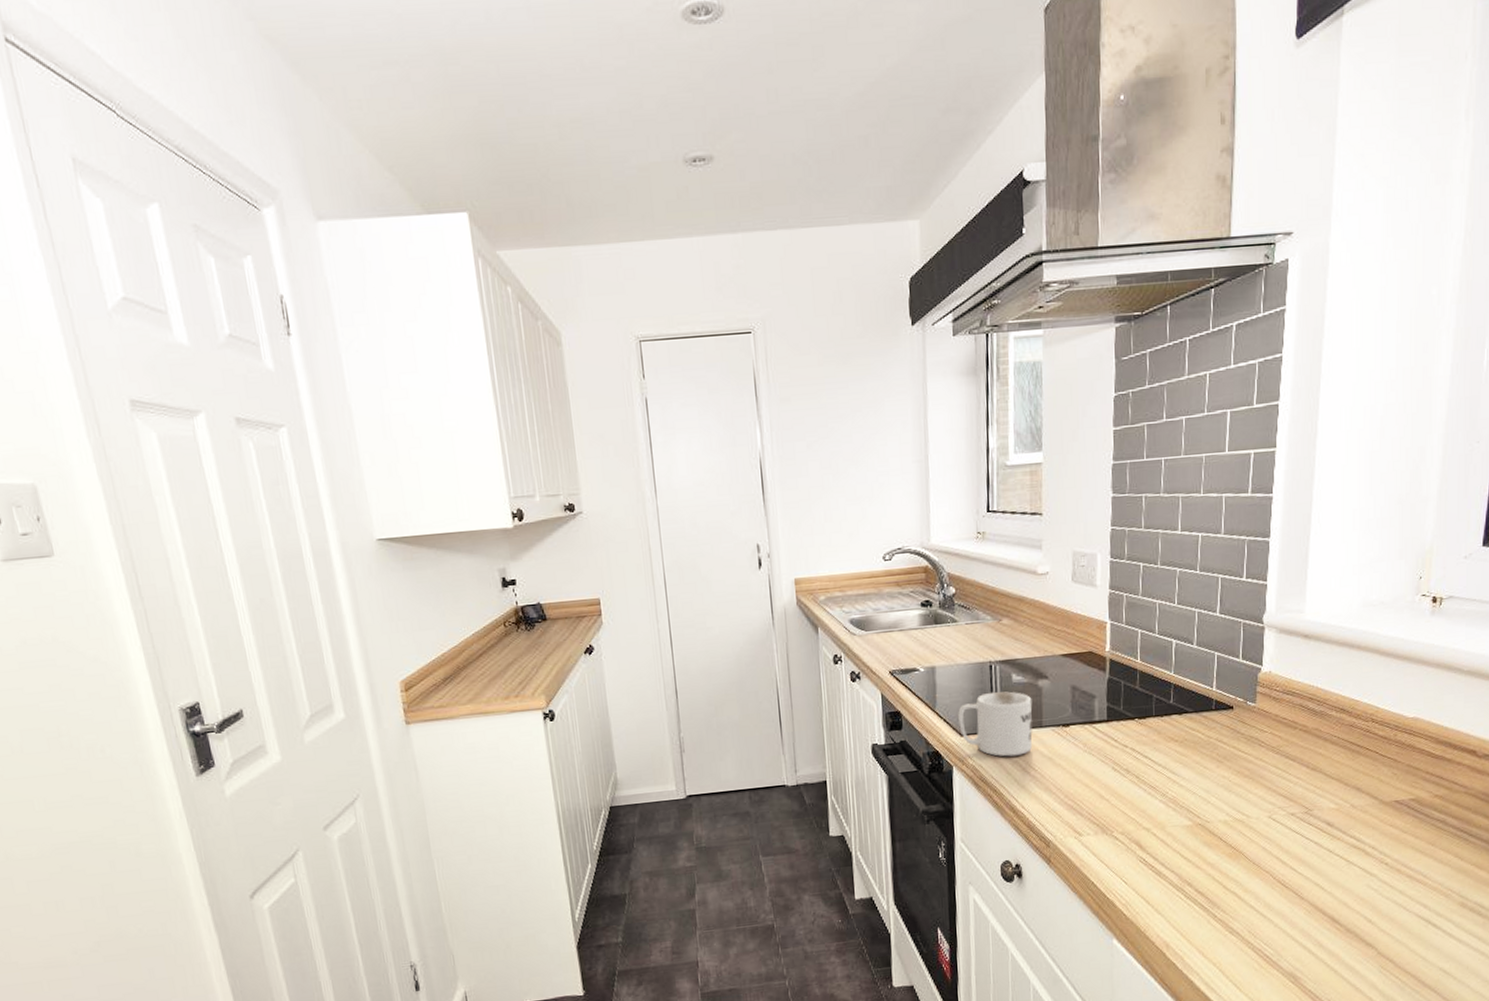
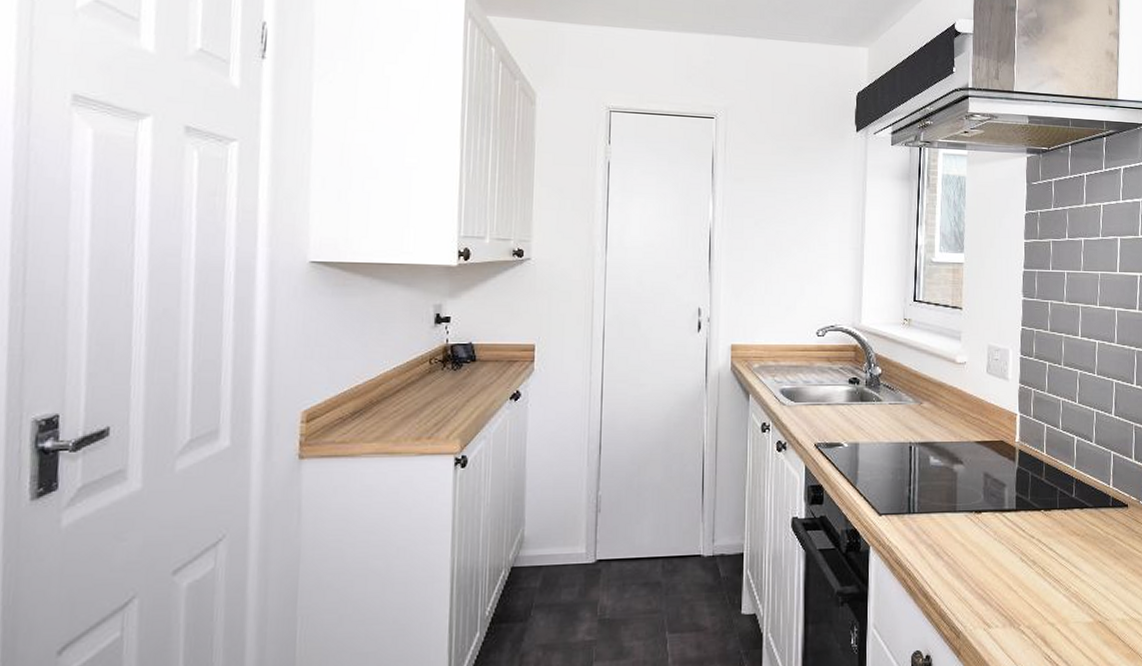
mug: present [958,691,1033,757] -> none [878,473,948,540]

